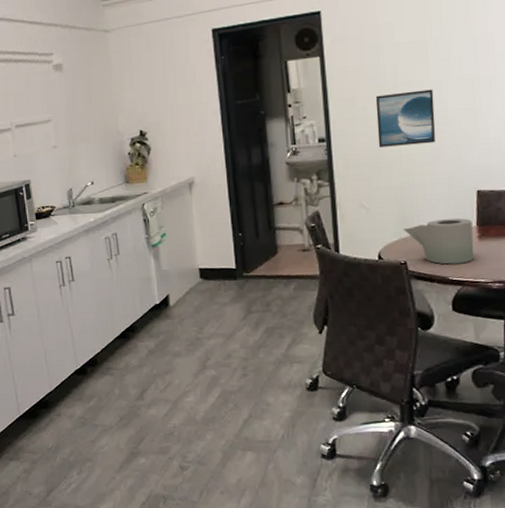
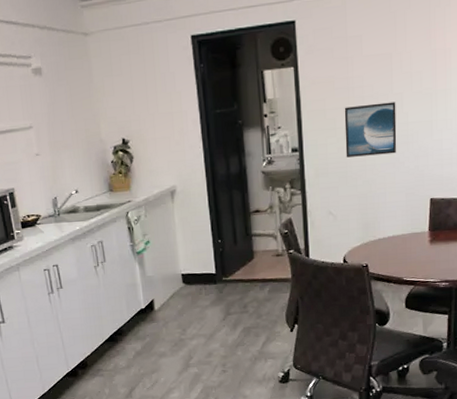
toilet paper roll: present [402,218,475,265] -> none [365,224,426,267]

